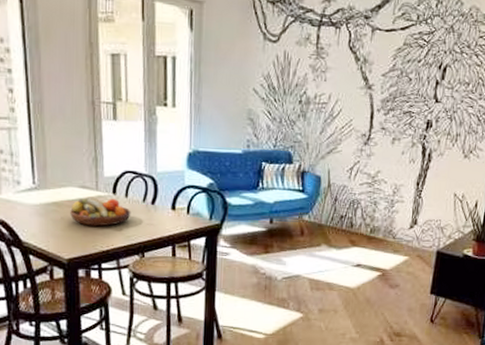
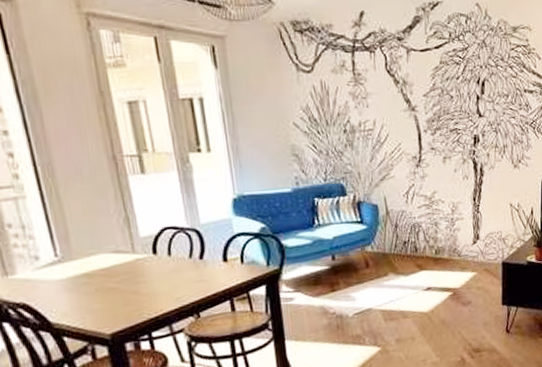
fruit bowl: present [70,196,131,227] -> none [105,260,178,294]

